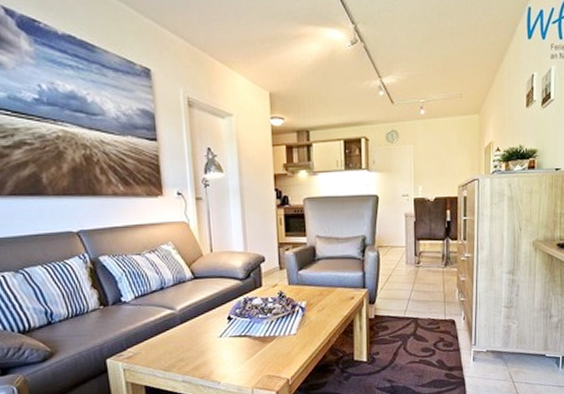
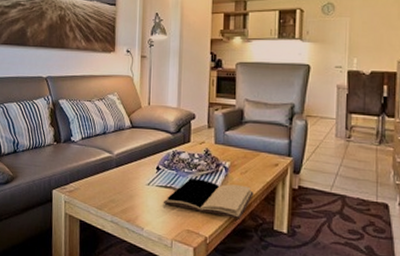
book: none [238,322,332,357] -> present [163,177,254,219]

